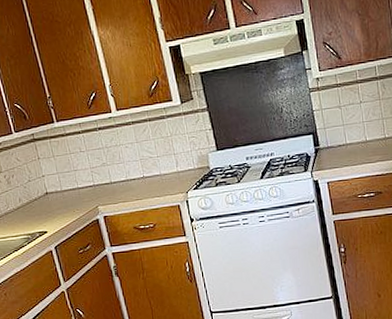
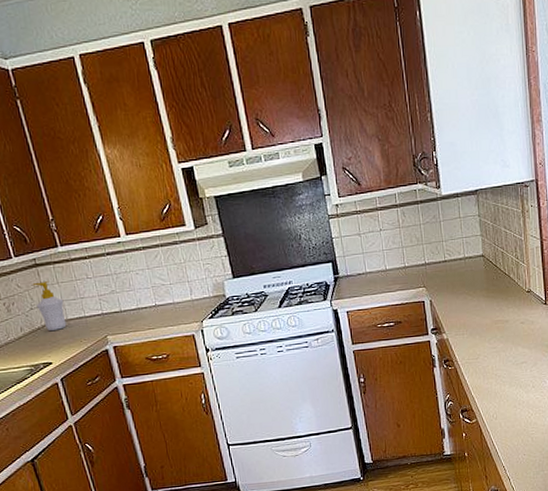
soap bottle: none [30,154,61,202] -> present [32,280,67,332]

